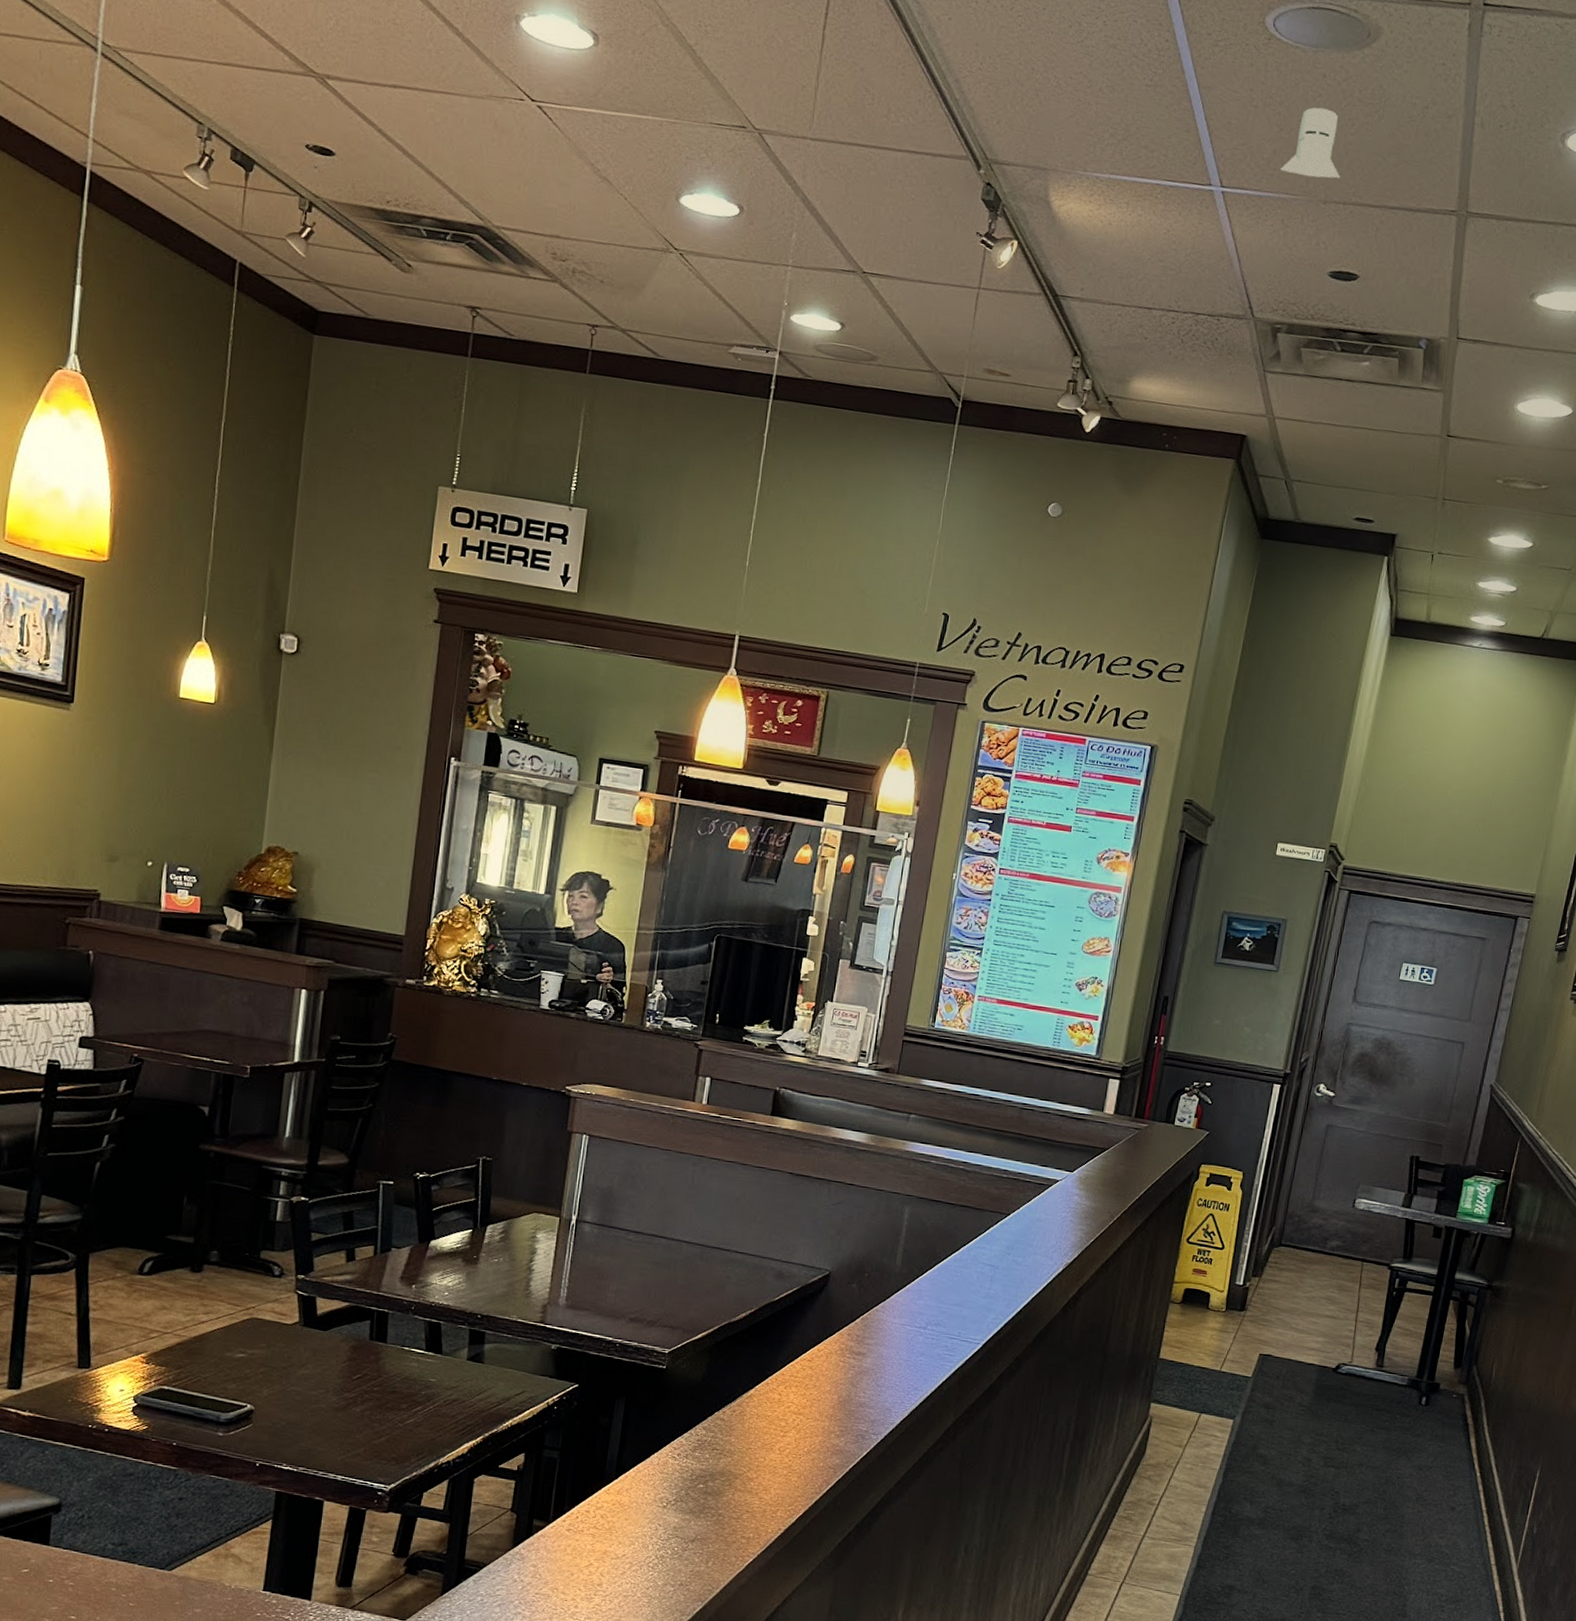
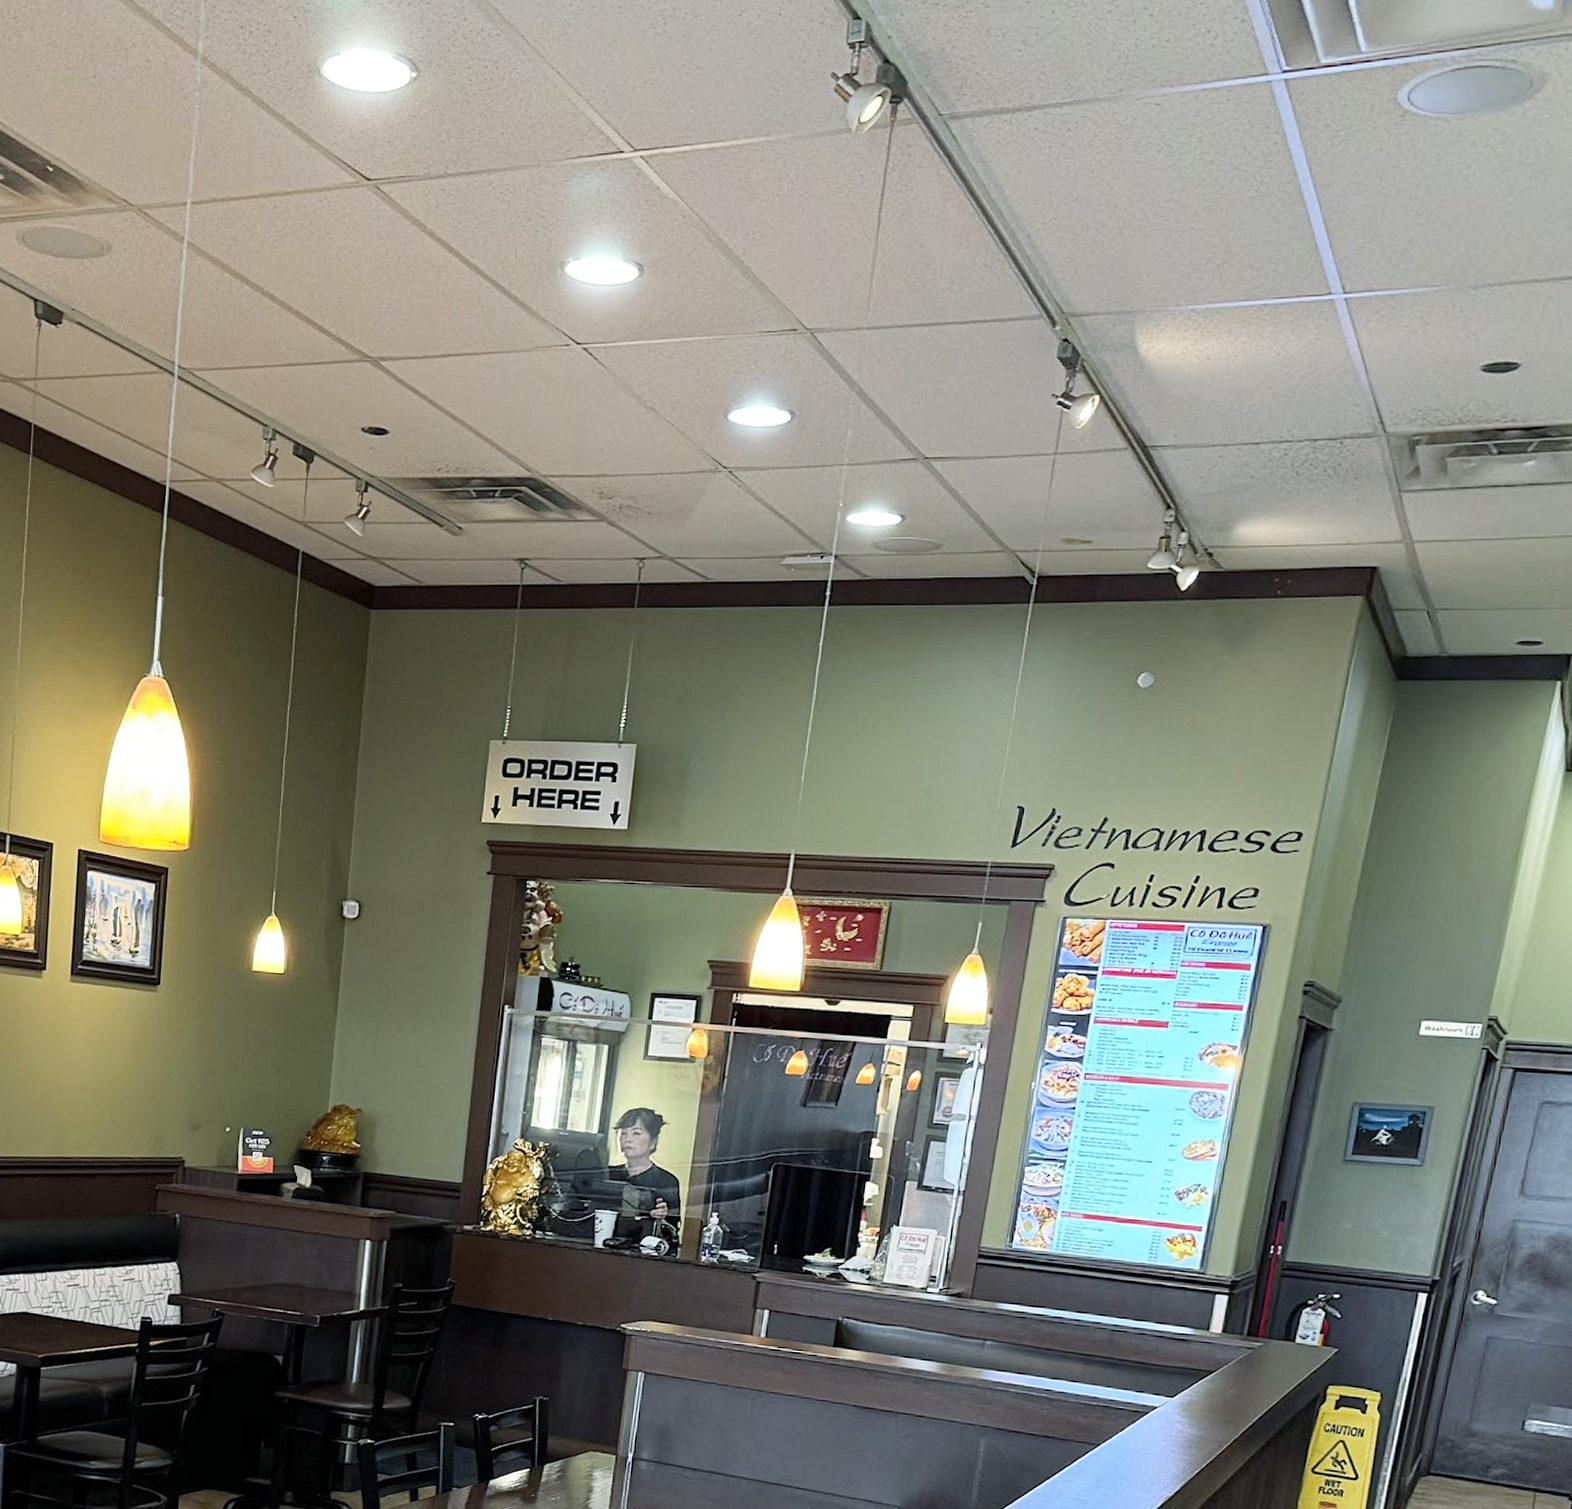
knight helmet: present [1281,107,1340,179] -> none [1418,180,1495,263]

